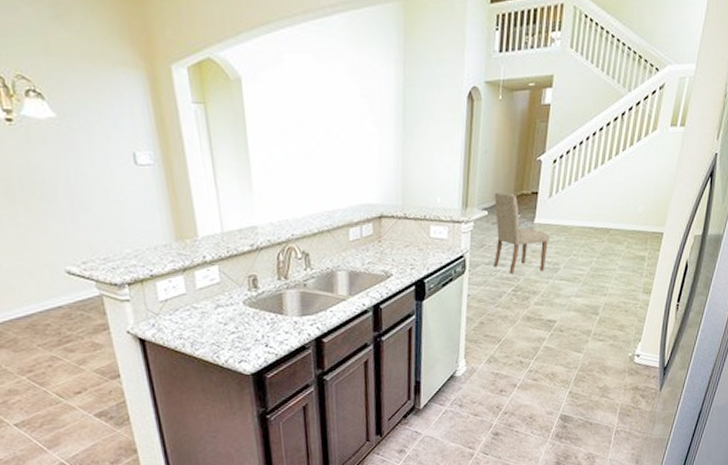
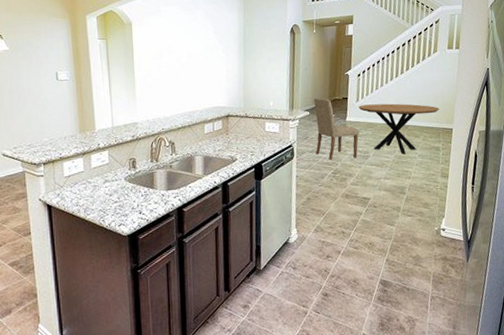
dining table: none [551,200,651,266] -> present [358,103,439,154]

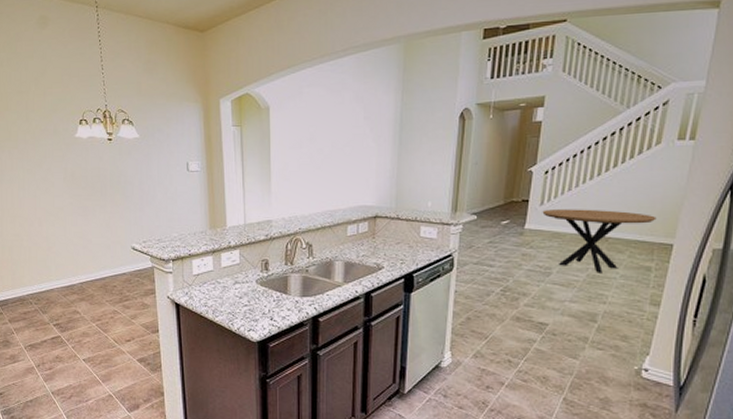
dining chair: present [314,98,359,160] -> none [481,199,541,275]

